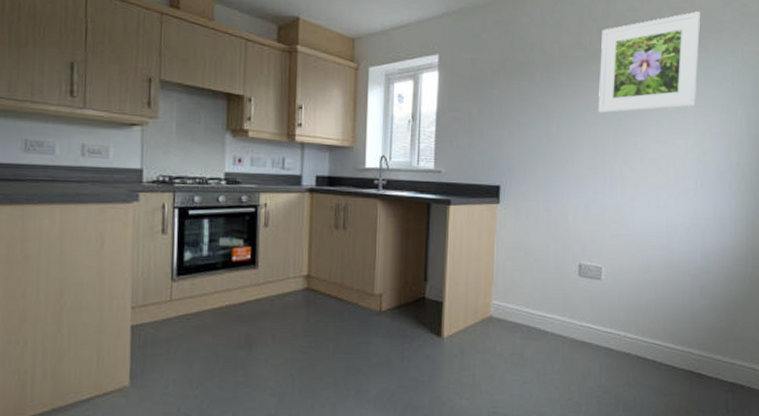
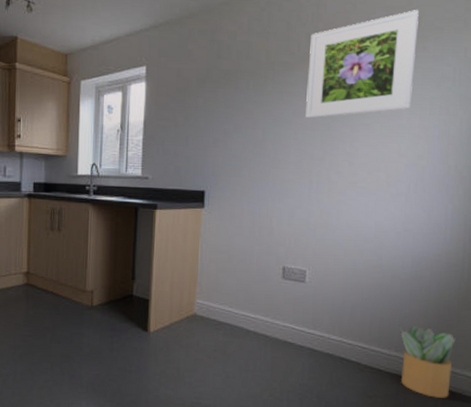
potted plant: none [691,320,743,393] -> present [399,325,456,398]

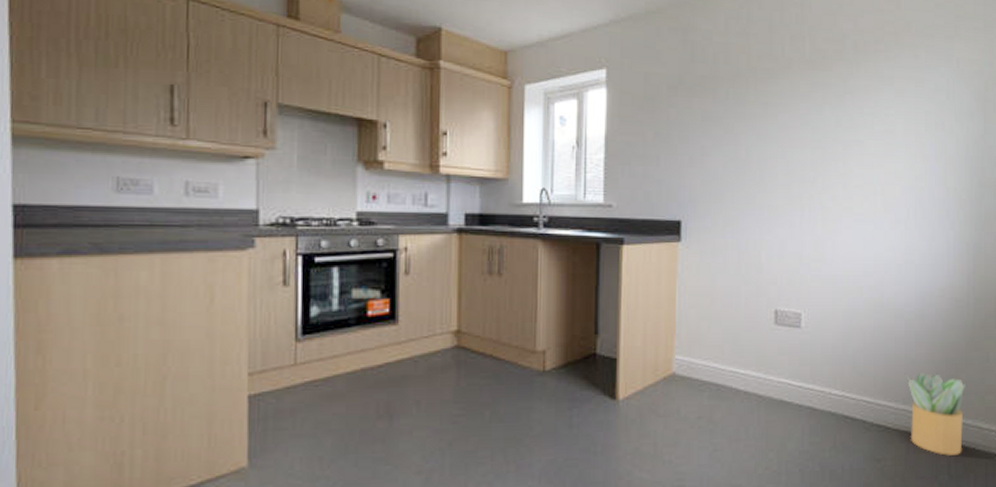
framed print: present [306,9,419,119] -> none [793,13,908,134]

